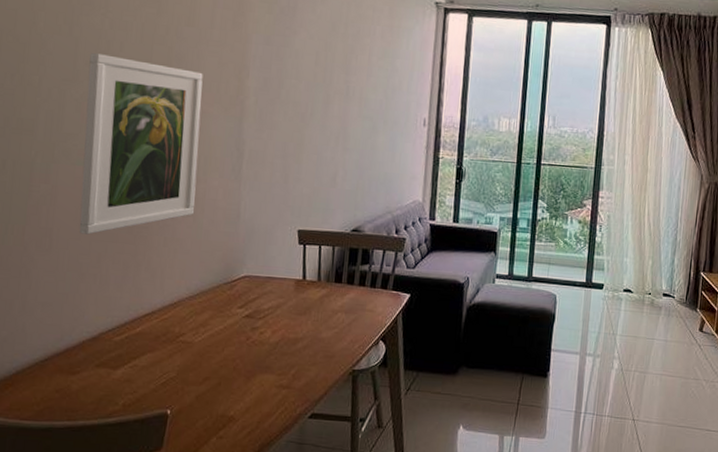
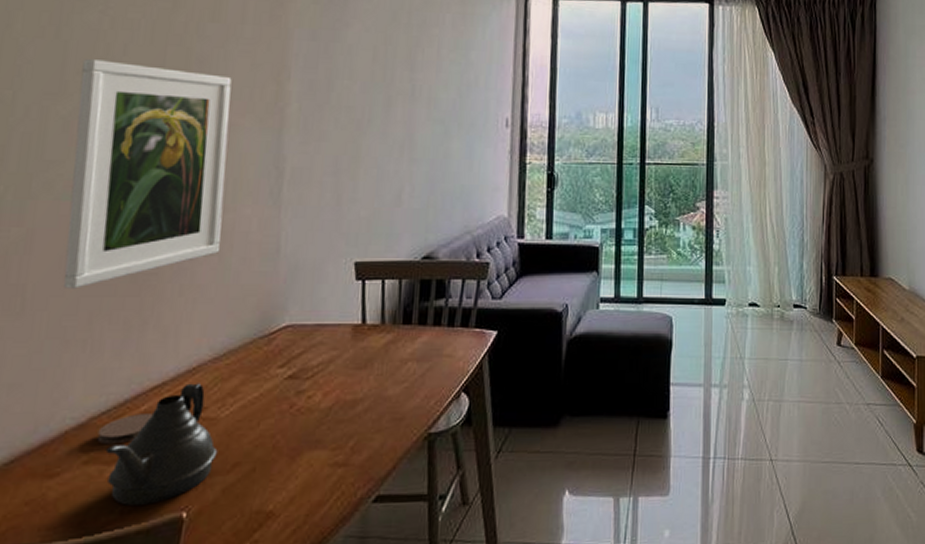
coaster: none [105,333,145,355] -> present [97,414,153,445]
teapot: none [111,314,193,401] -> present [105,383,218,505]

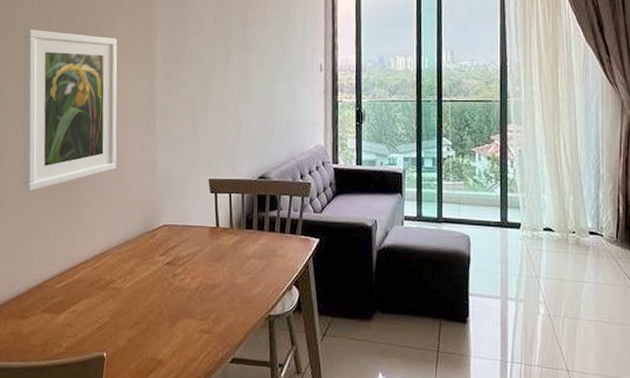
coaster: present [97,414,153,445] -> none [49,281,81,301]
teapot: present [105,383,218,505] -> none [54,262,123,344]

